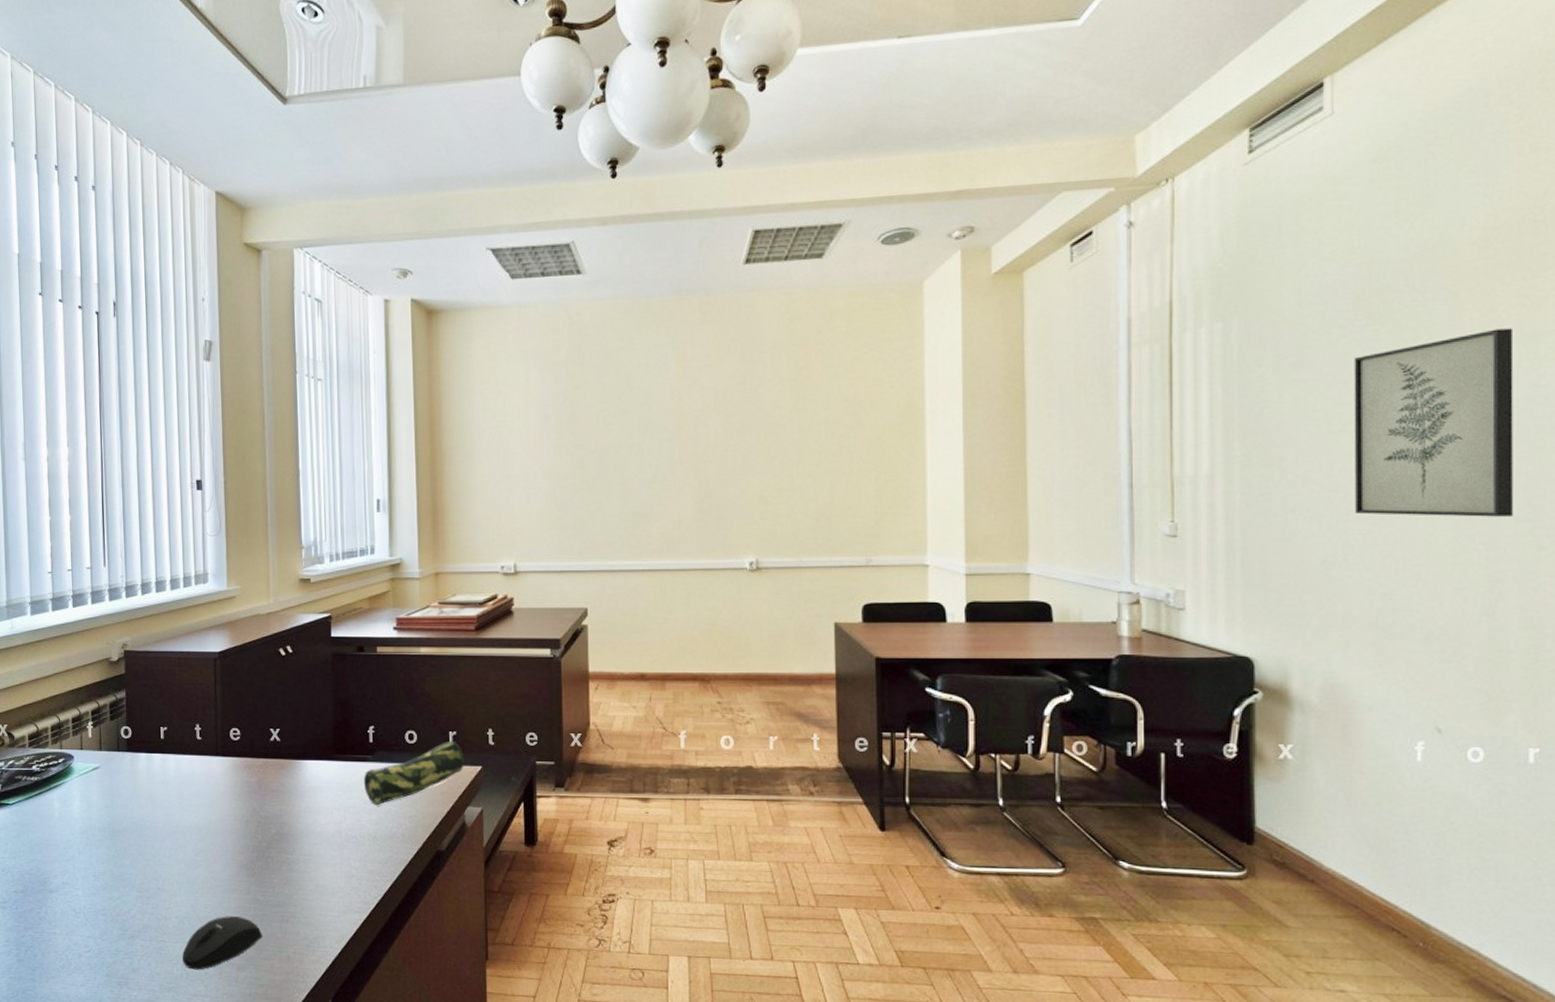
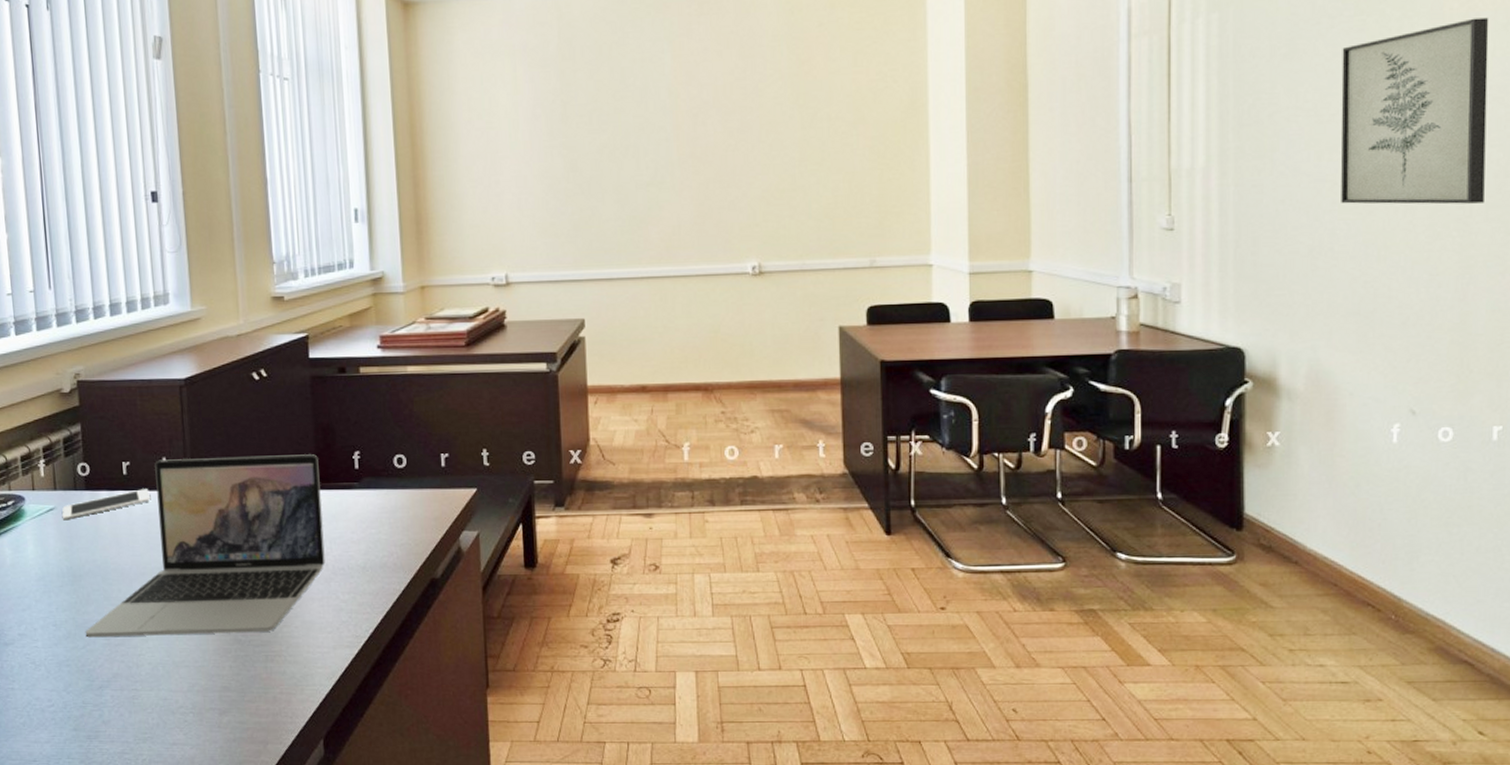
cell phone: none [105,753,185,779] -> present [62,489,151,521]
laptop: none [120,726,339,893] -> present [85,454,325,638]
mouse: present [182,916,262,970] -> none [158,659,245,718]
pencil case: present [363,740,464,805] -> none [349,463,458,534]

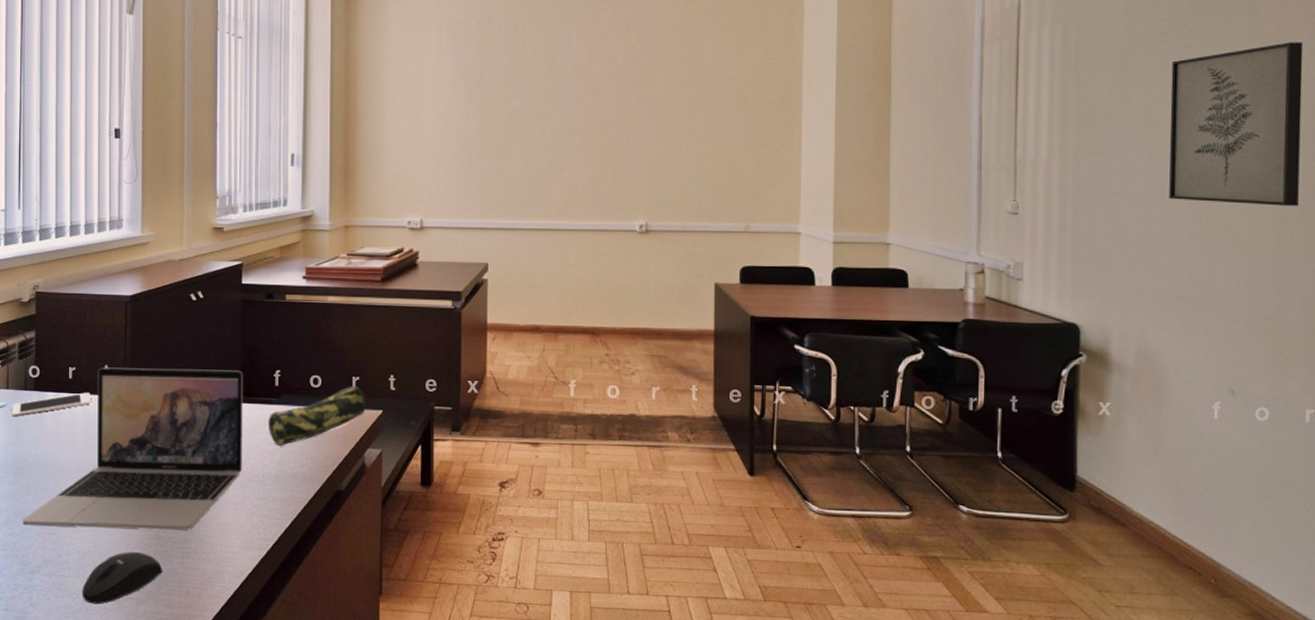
mouse: none [158,659,245,718] -> present [82,552,163,604]
pencil case: none [349,463,458,534] -> present [268,385,366,446]

